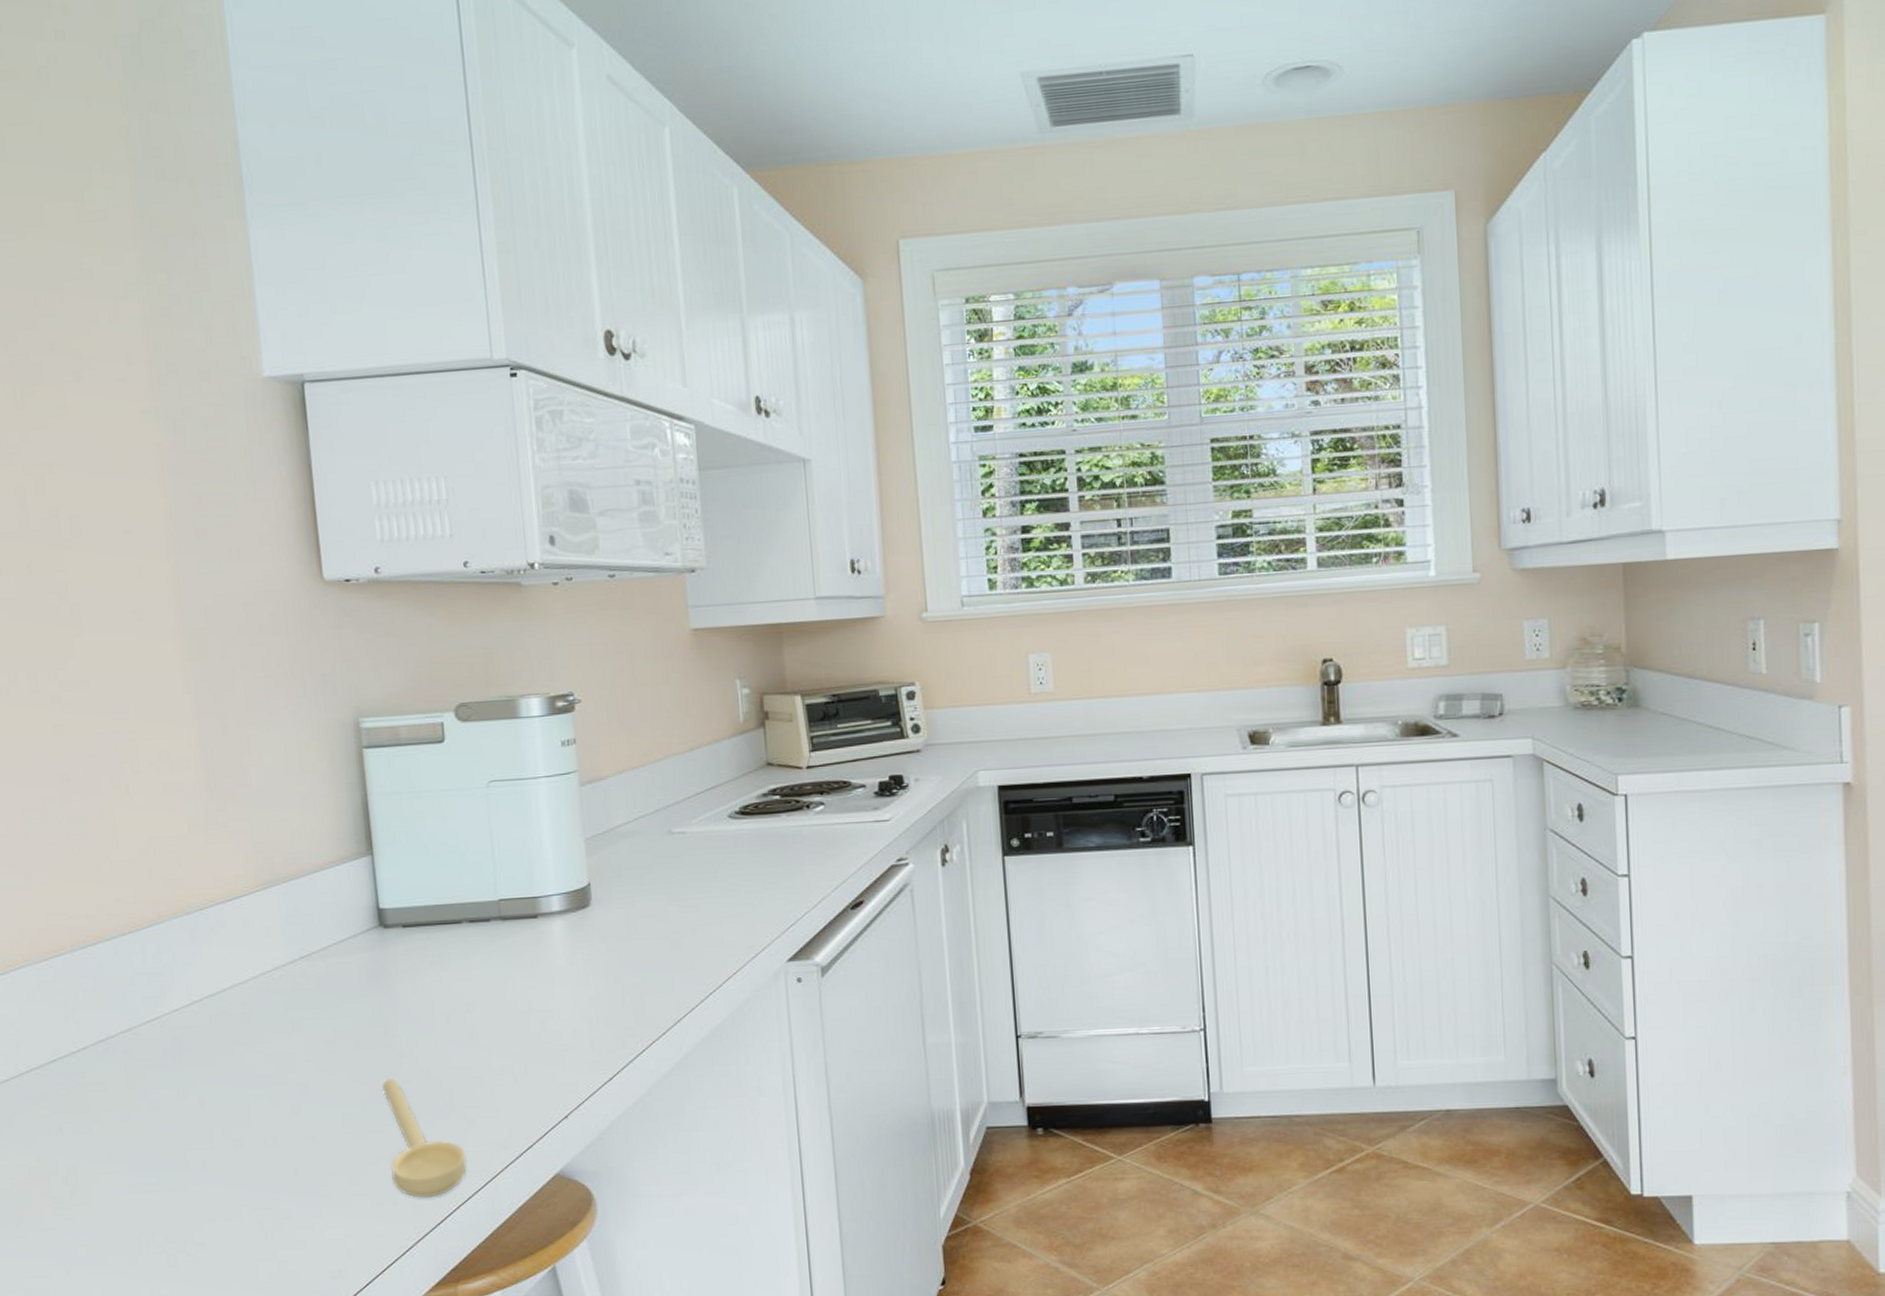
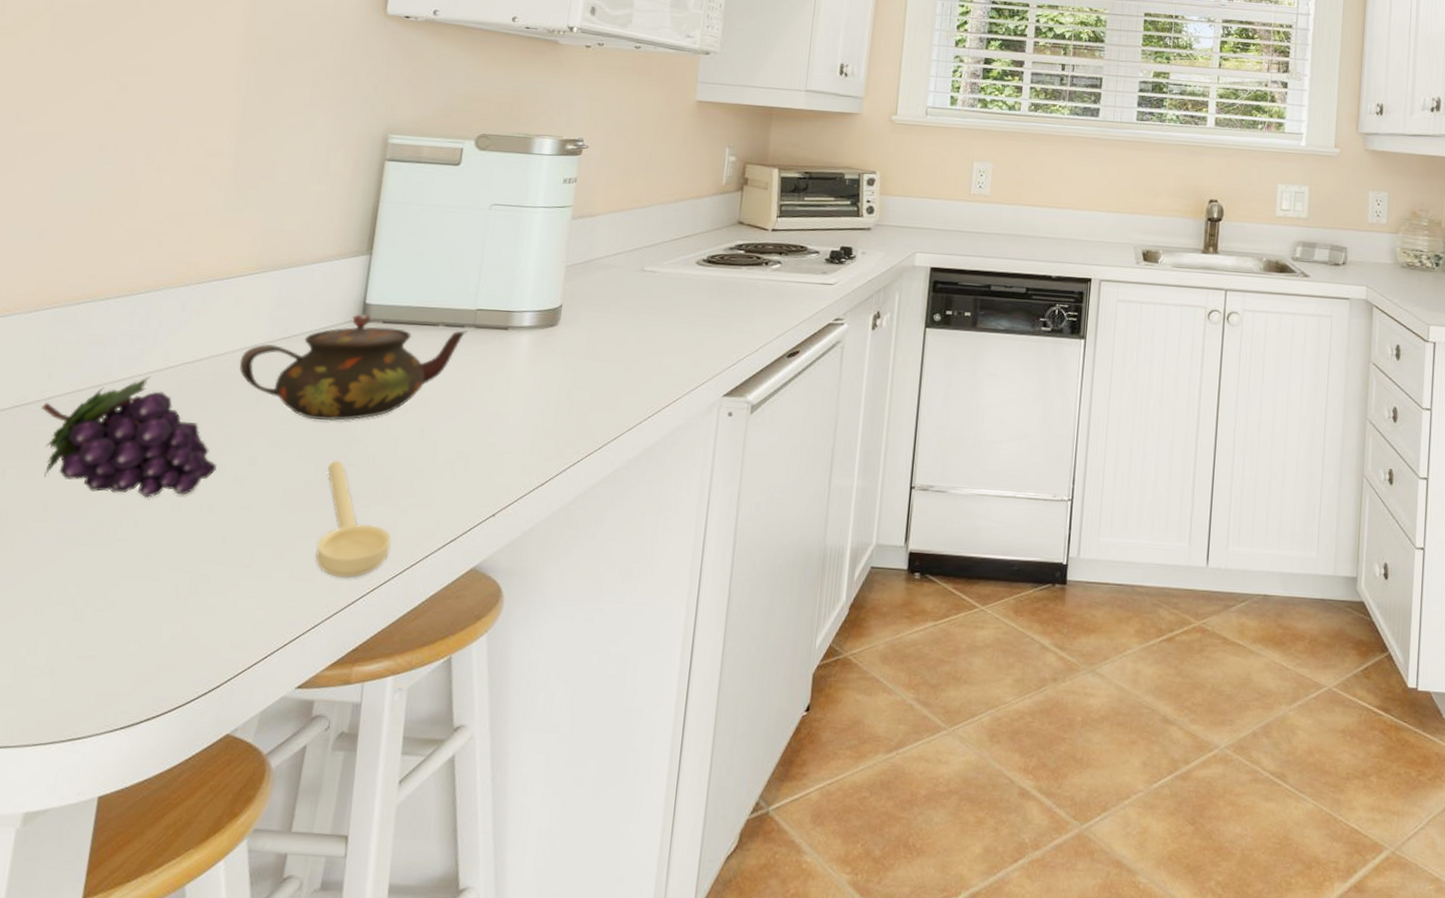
fruit: none [78,1013,269,1139] -> present [41,376,217,498]
teapot: none [264,920,495,1039] -> present [239,313,468,421]

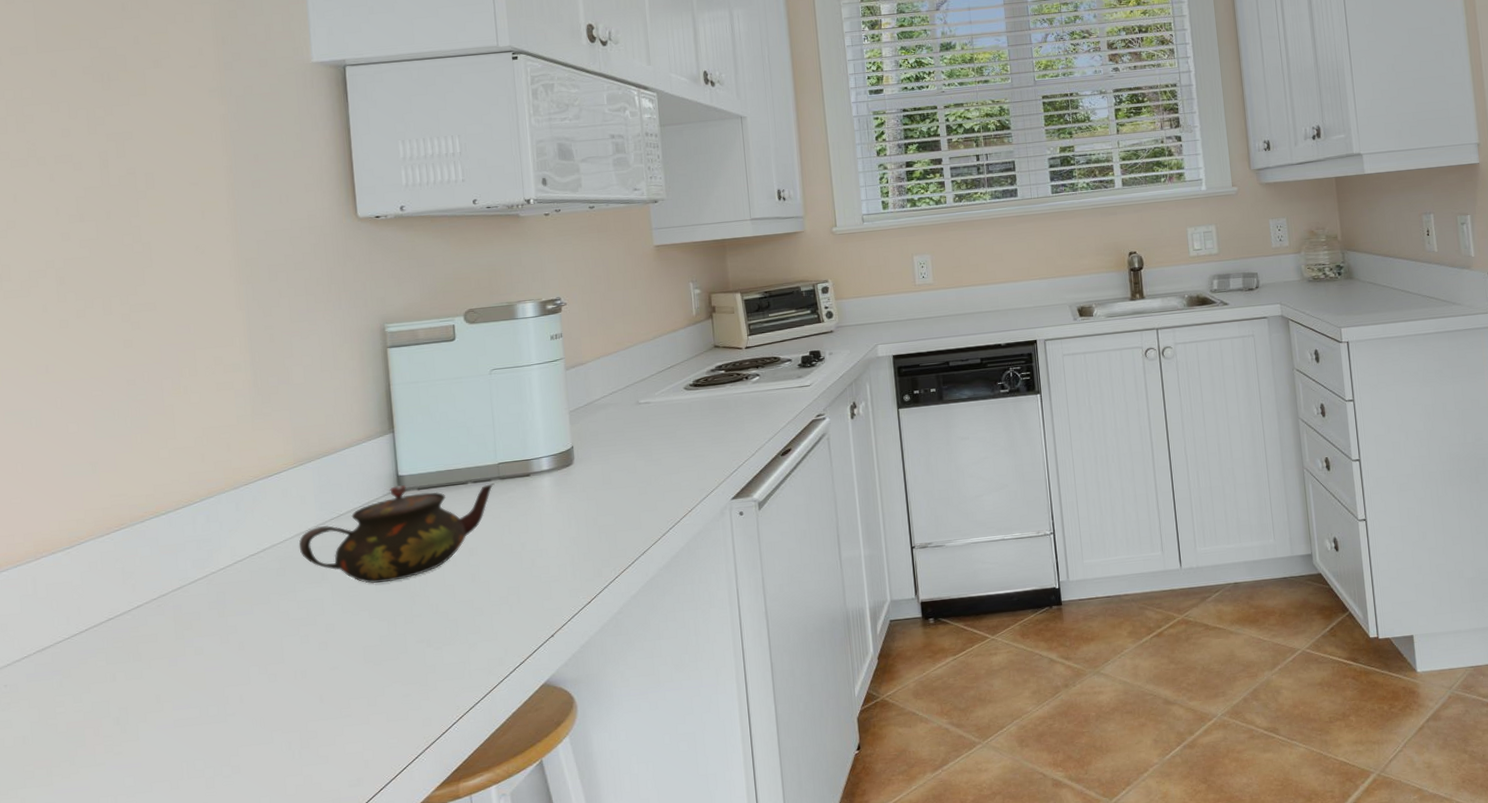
fruit: present [41,376,217,498] -> none [133,572,300,680]
spoon: present [315,459,392,579] -> none [398,613,469,712]

